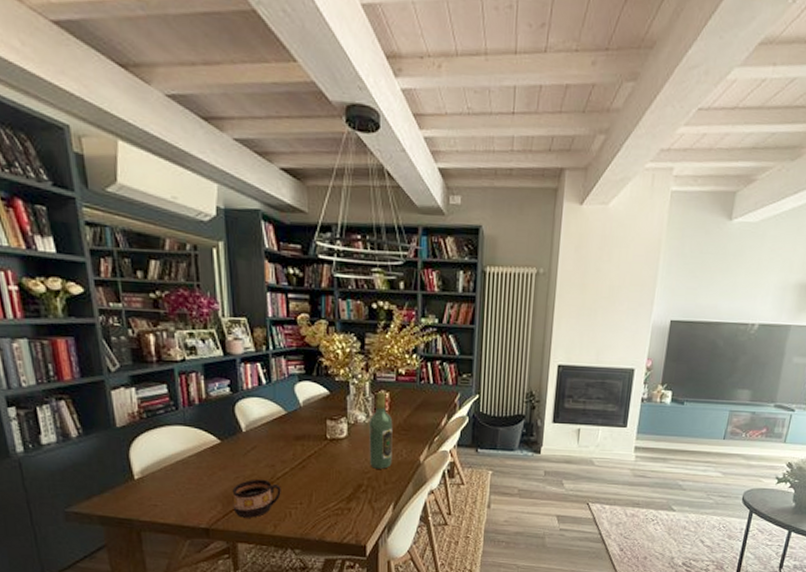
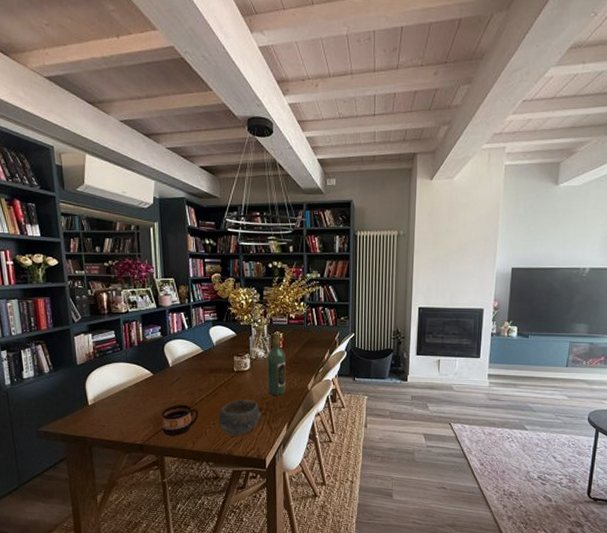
bowl: none [307,473,361,517] -> present [219,399,261,435]

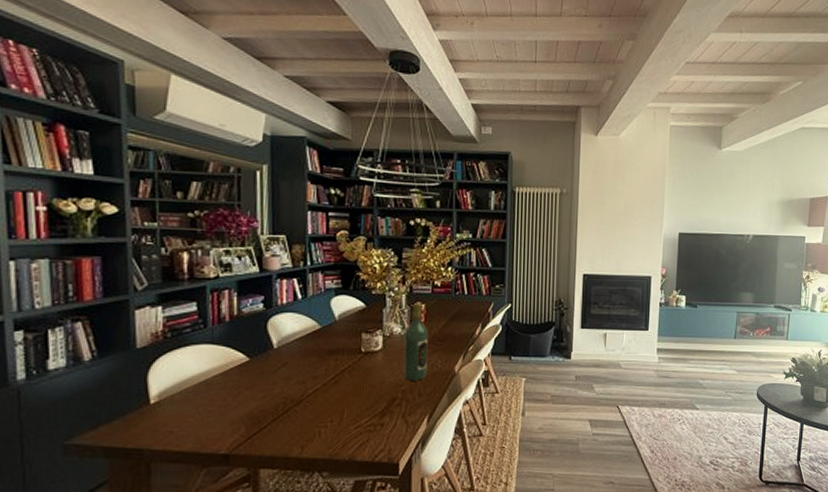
cup: present [161,404,199,436] -> none [257,397,311,440]
bowl: present [219,399,261,435] -> none [338,387,395,435]

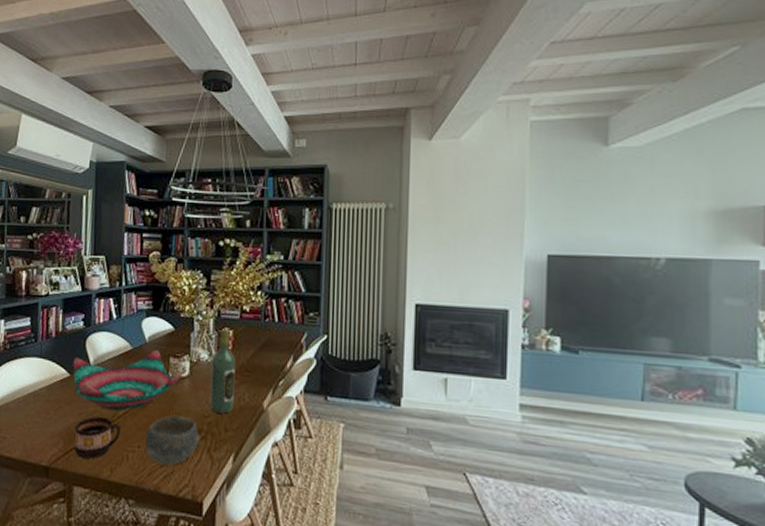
decorative bowl: none [252,326,375,391] -> present [72,349,182,412]
cup: none [257,397,311,440] -> present [73,416,121,459]
bowl: none [338,387,395,435] -> present [145,415,200,466]

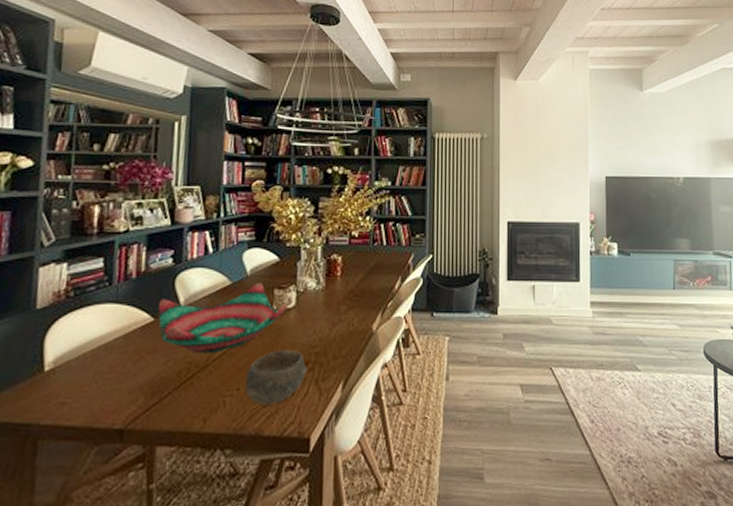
cup: present [73,416,121,459] -> none [157,361,217,412]
wine bottle: present [210,329,236,414] -> none [318,256,345,342]

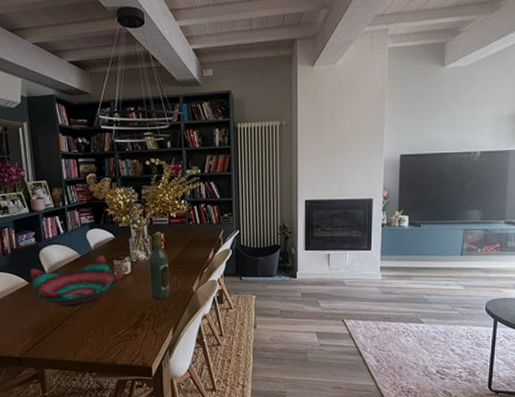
bowl: present [245,349,307,405] -> none [100,304,145,343]
wine bottle: none [318,256,345,342] -> present [149,233,169,299]

